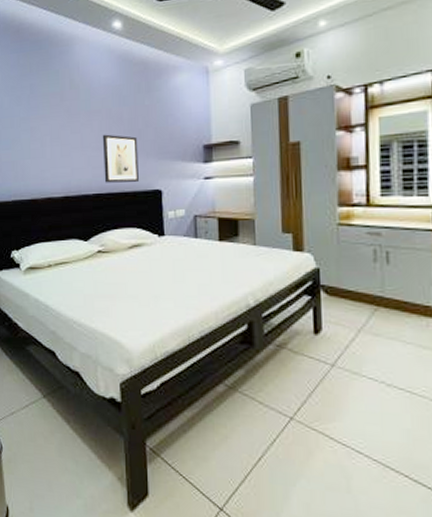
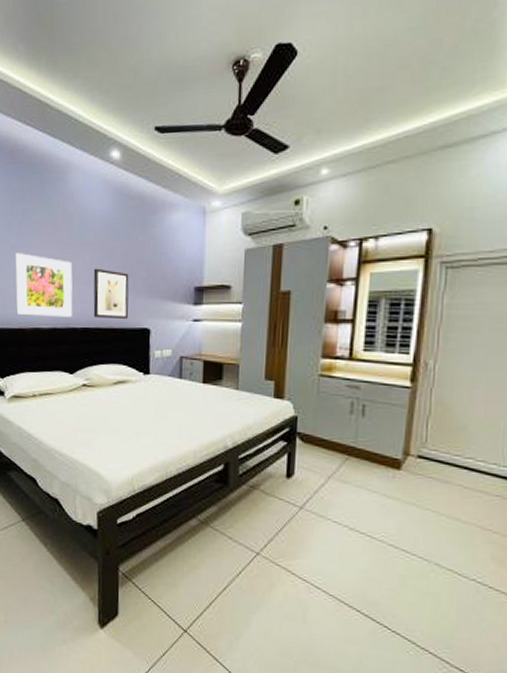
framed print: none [25,125,84,186] -> present [15,253,73,317]

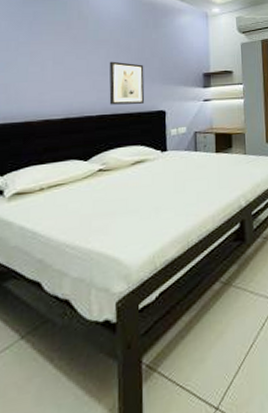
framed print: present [15,253,73,317] -> none [23,50,88,109]

